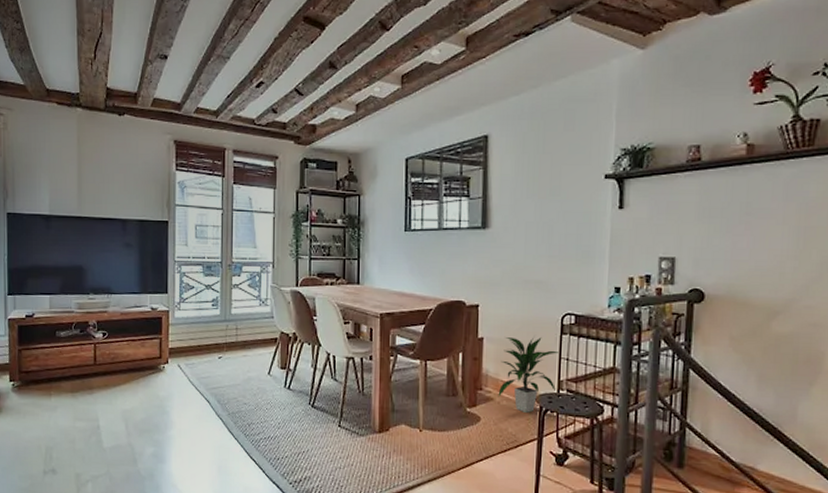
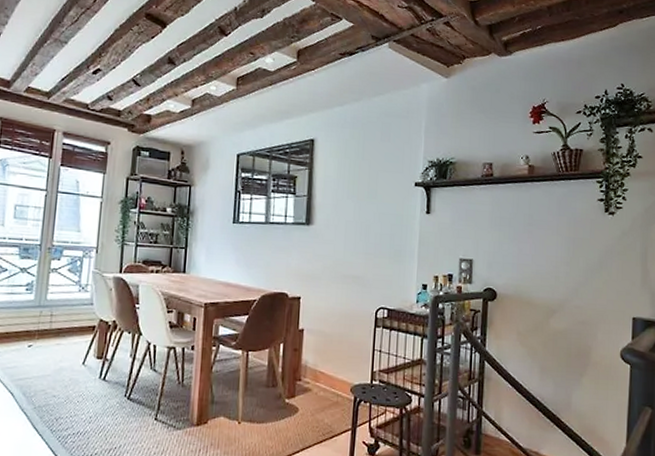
indoor plant: present [498,336,558,413] -> none [315,328,372,403]

